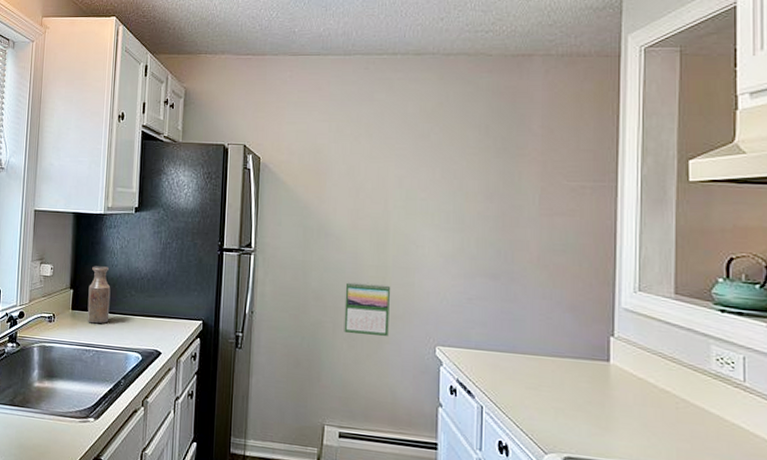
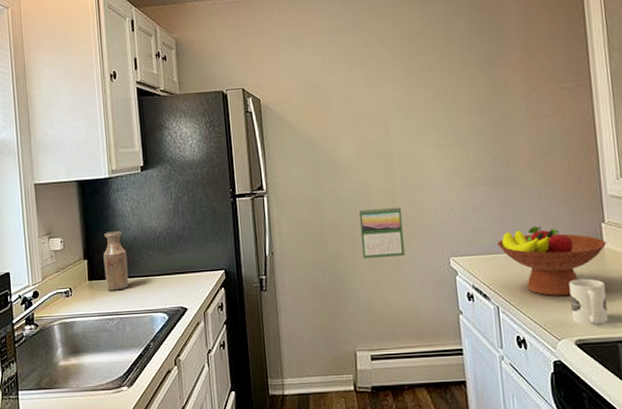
fruit bowl: none [489,328,614,408] -> present [497,226,607,297]
mug: none [564,391,605,445] -> present [569,278,609,325]

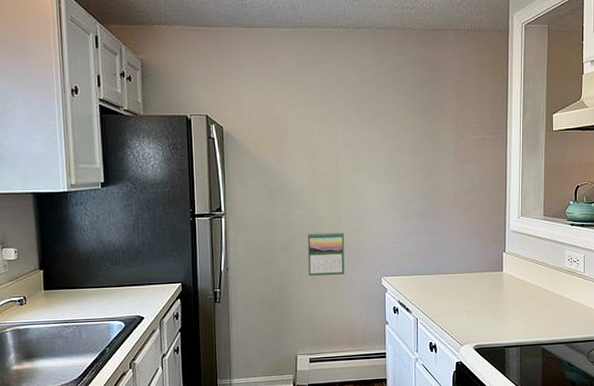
bottle: present [103,231,129,291] -> none [60,244,86,300]
fruit bowl: present [497,226,607,297] -> none [421,254,506,311]
mug: present [569,278,609,325] -> none [474,296,500,334]

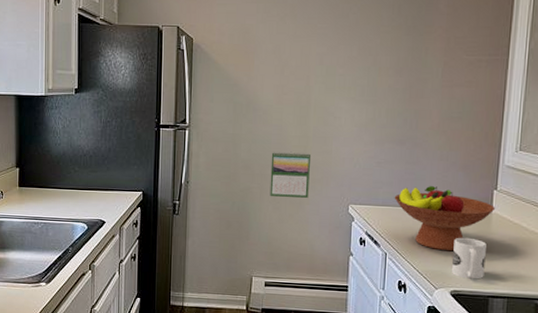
fruit bowl: none [421,254,506,311] -> present [394,186,496,251]
mug: none [474,296,500,334] -> present [452,237,486,280]

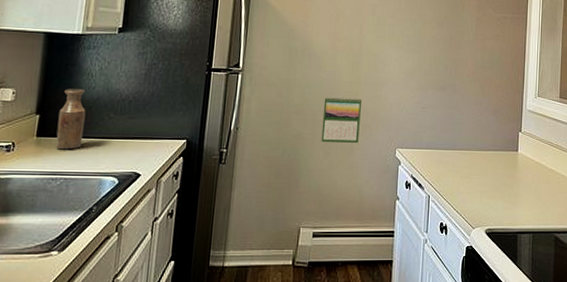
bottle: none [34,145,55,199] -> present [56,89,86,150]
fruit bowl: present [394,186,496,251] -> none [436,129,521,191]
mug: present [452,237,486,280] -> none [486,177,514,217]

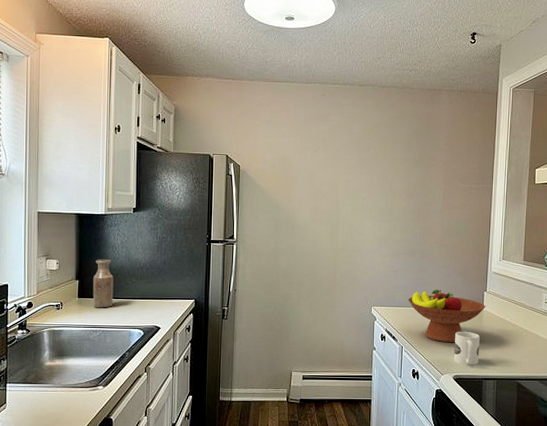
calendar: present [321,96,361,143] -> none [306,262,340,302]
fruit bowl: none [436,129,521,191] -> present [408,290,486,343]
mug: none [486,177,514,217] -> present [454,331,480,365]

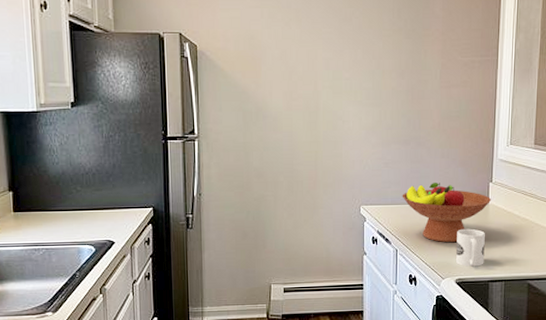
bottle: present [93,259,114,308] -> none [29,165,56,223]

